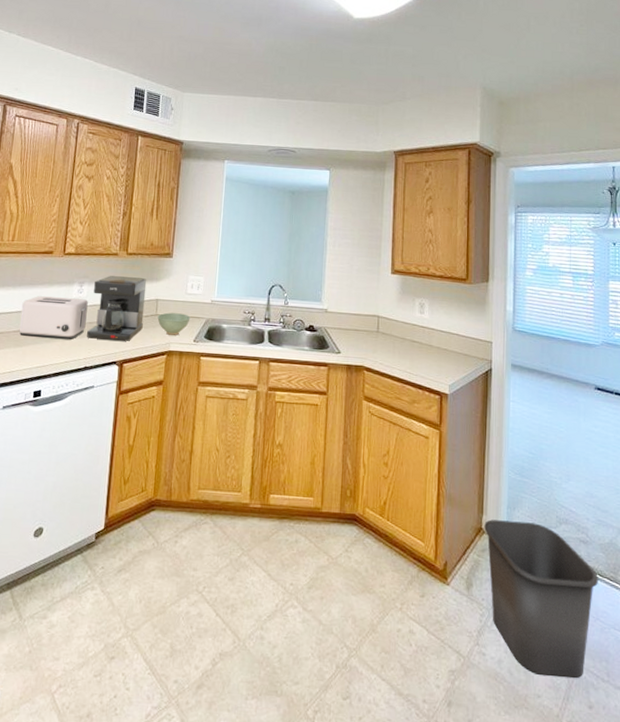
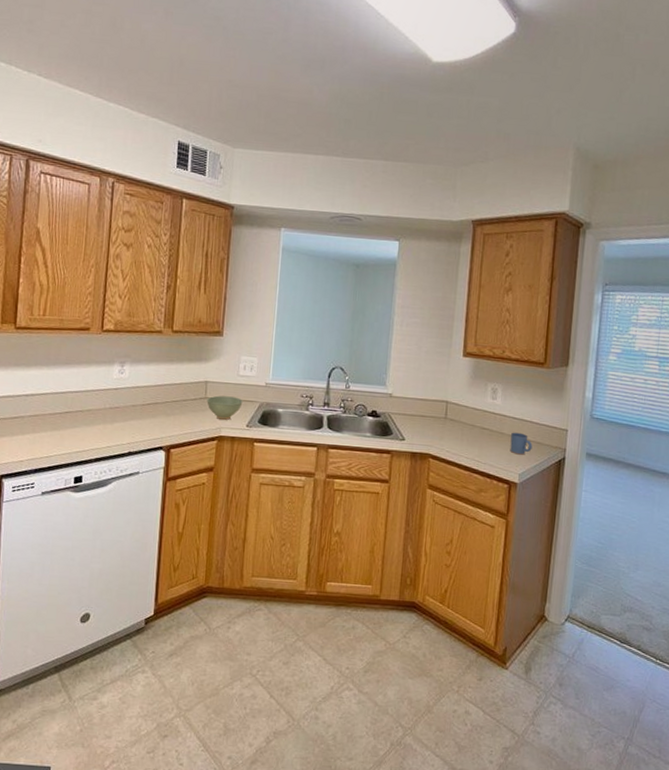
toaster: present [19,296,88,340] -> none [55,376,130,424]
coffee maker: present [87,276,147,341] -> none [130,355,195,426]
mug: none [439,344,460,367] -> present [510,432,533,455]
waste bin: present [484,519,598,679] -> none [546,607,659,755]

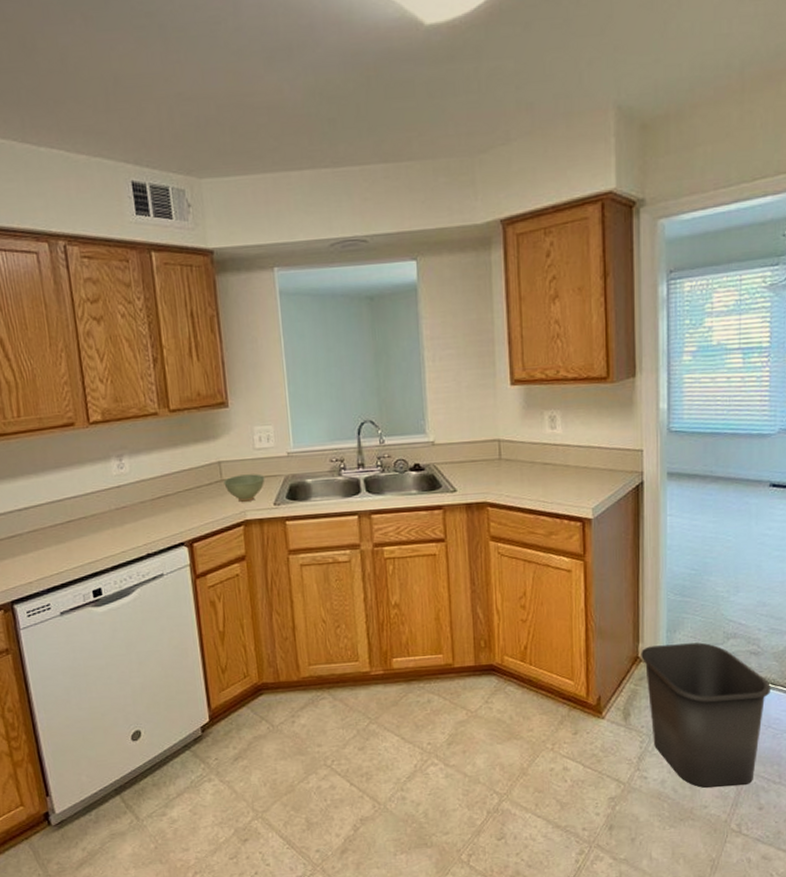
mug: present [510,432,533,455] -> none [578,461,604,487]
waste bin: none [546,607,659,755] -> present [641,642,771,788]

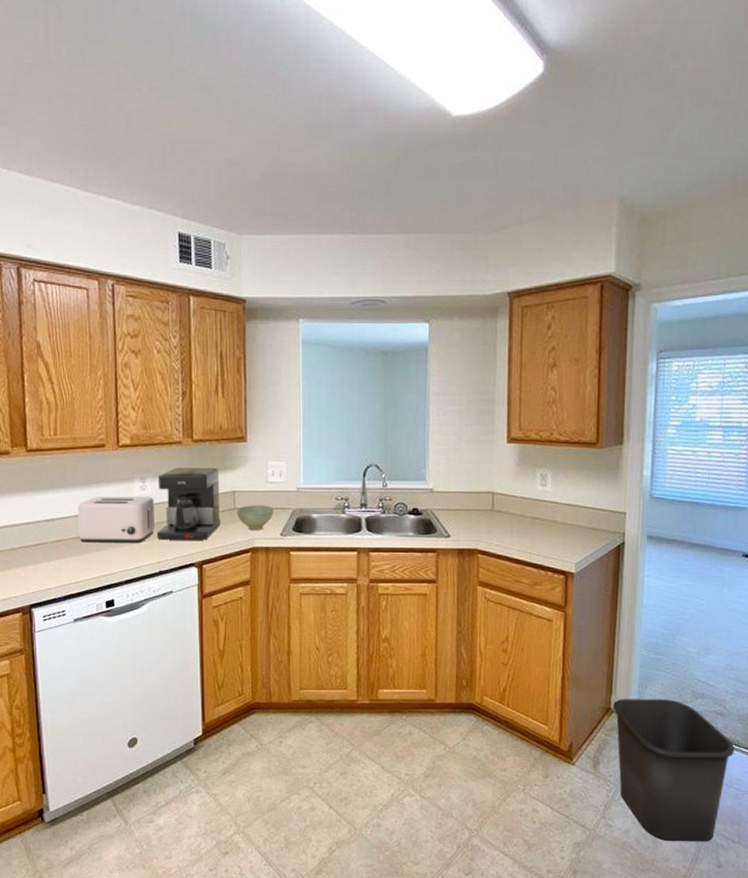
toaster: none [51,475,138,530] -> present [77,497,155,544]
coffee maker: none [136,438,208,521] -> present [157,468,220,540]

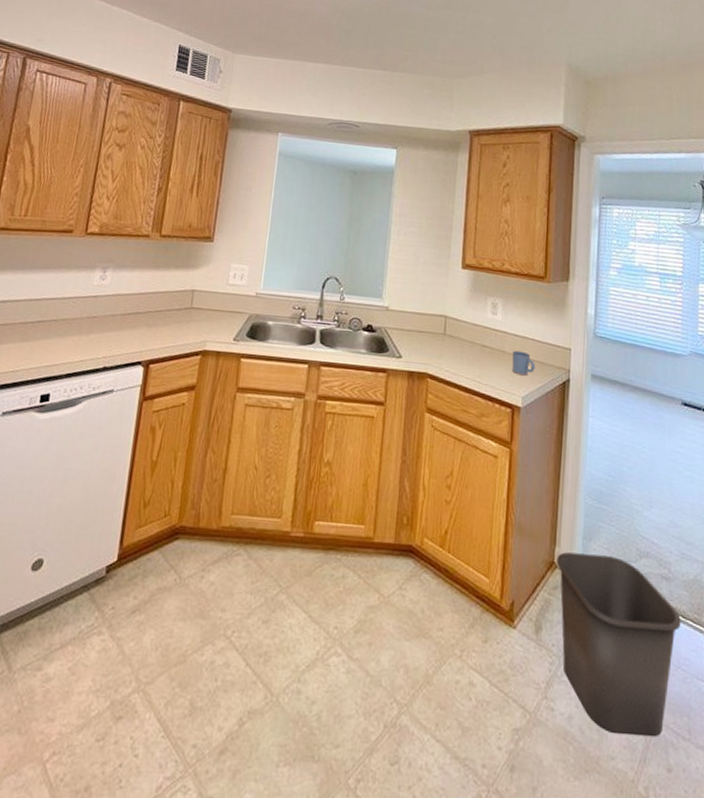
toaster: present [77,497,155,544] -> none [26,282,112,335]
coffee maker: present [157,468,220,540] -> none [108,261,182,338]
bowl: present [236,505,275,530] -> none [192,305,231,333]
mug: none [564,519,588,543] -> present [512,350,535,376]

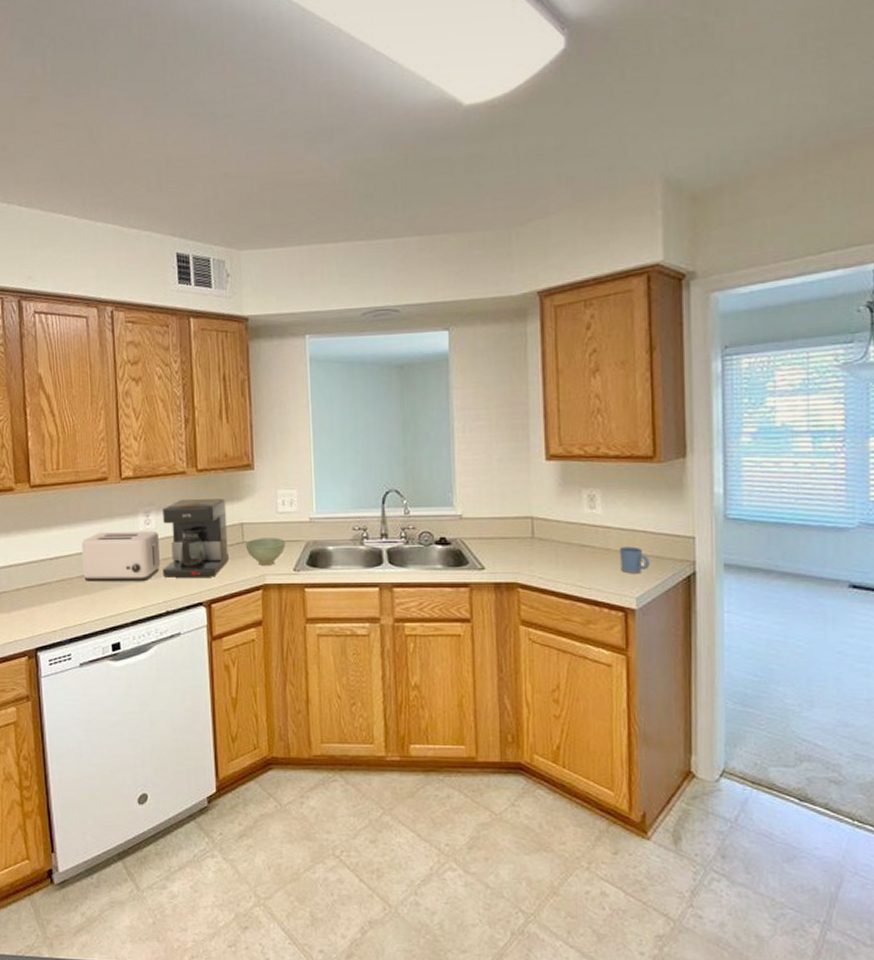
toaster: none [26,282,112,335] -> present [81,531,160,582]
coffee maker: none [108,261,182,338] -> present [163,499,229,578]
bowl: none [192,305,231,333] -> present [245,538,286,565]
waste bin: present [556,552,681,737] -> none [694,760,857,943]

